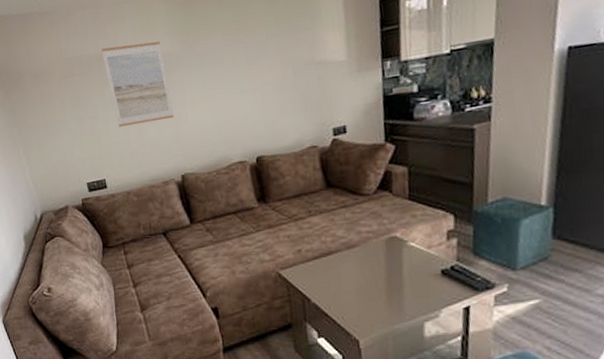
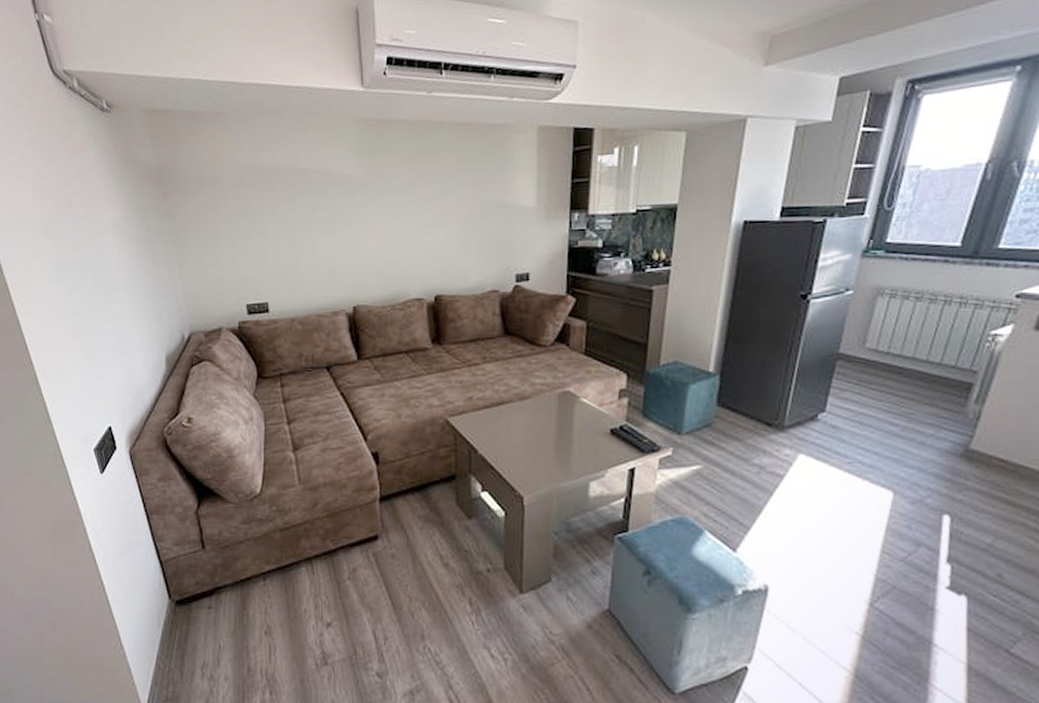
wall art: present [101,41,174,127] -> none [278,160,351,248]

